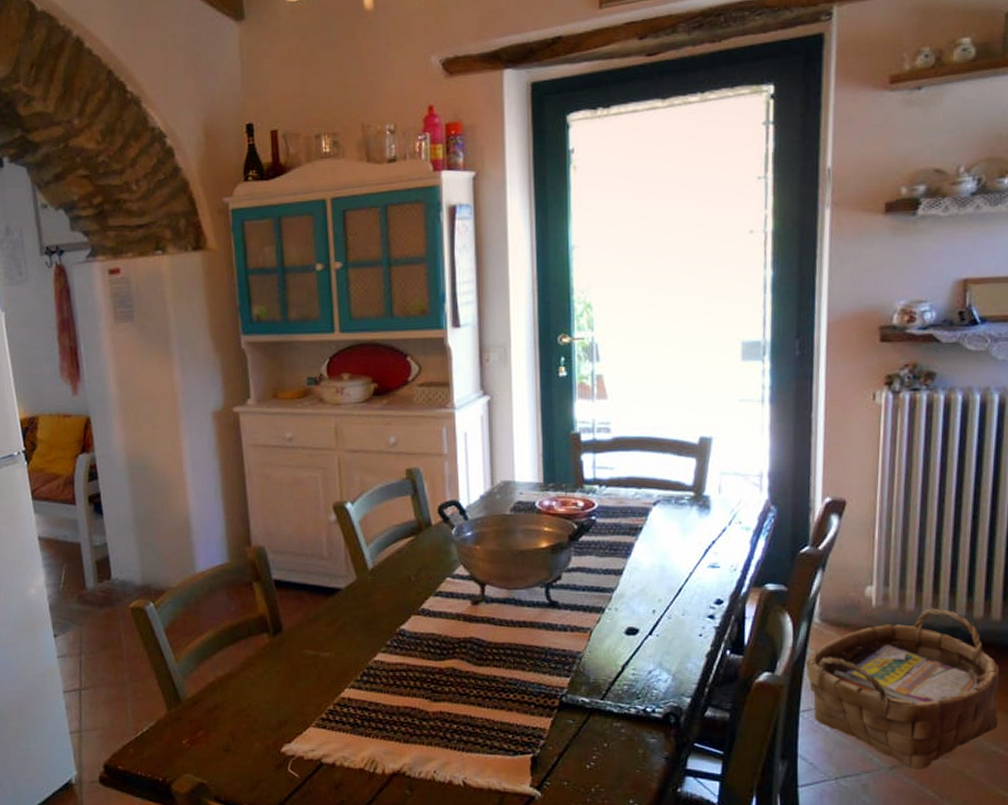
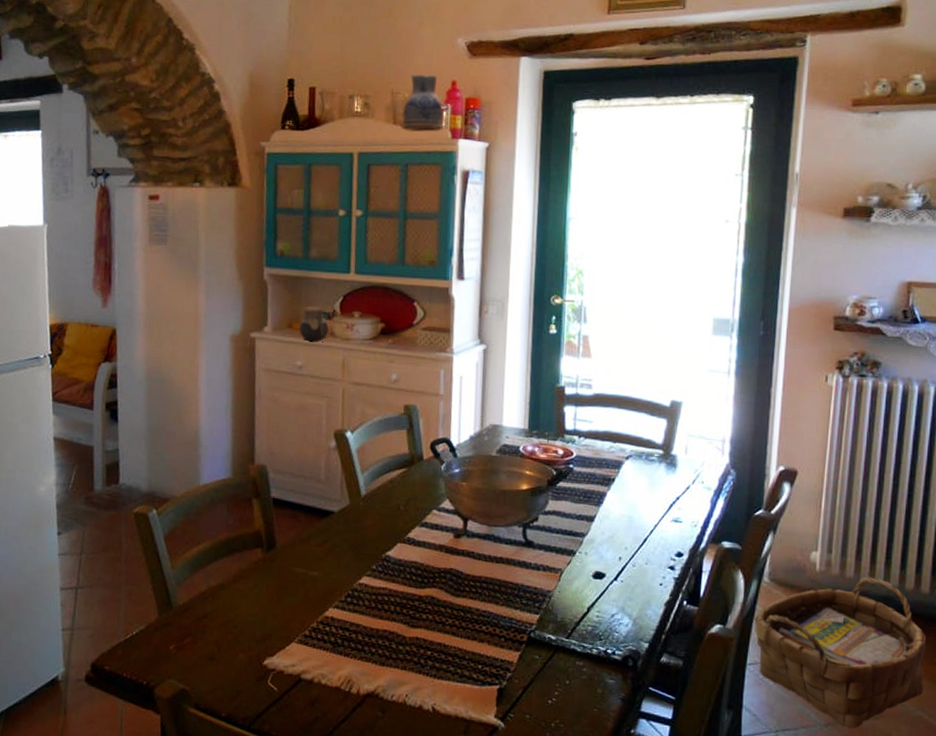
jar: none [285,371,317,412] -> present [299,305,329,343]
ceramic pitcher: none [375,101,423,169] -> present [401,73,444,132]

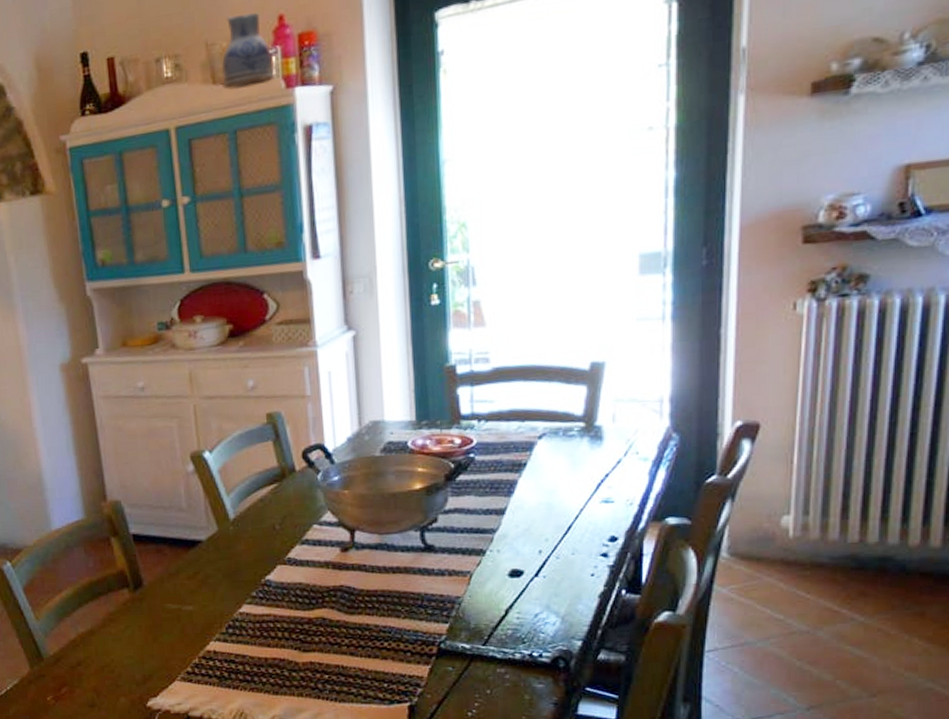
jar: present [299,305,329,343] -> none [134,316,169,360]
woven basket: present [755,576,927,729] -> none [713,536,938,710]

